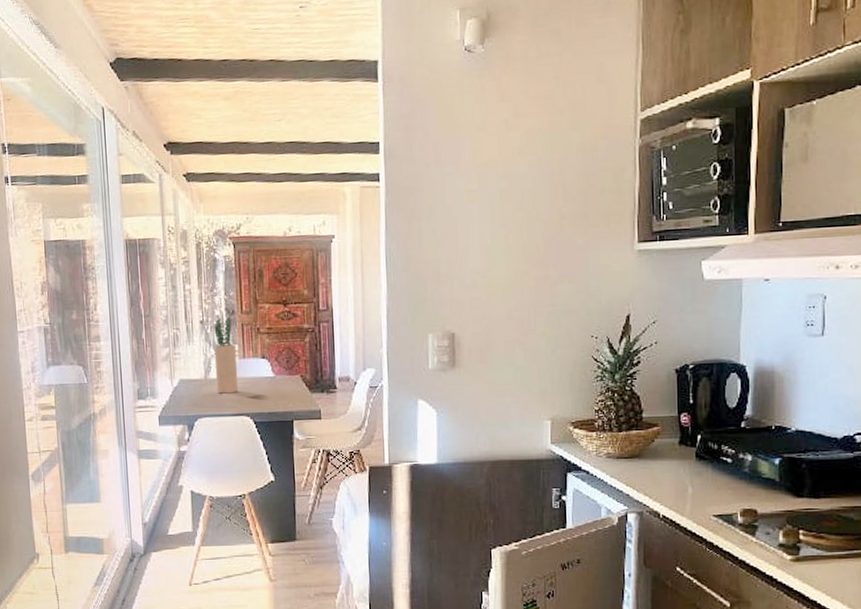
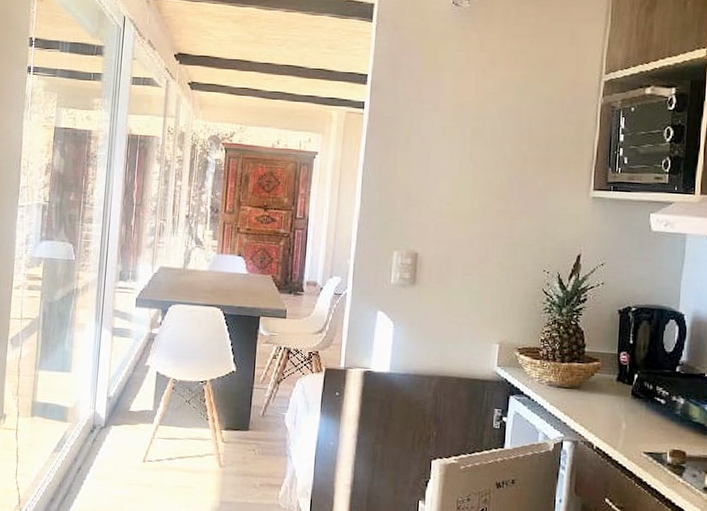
vase: present [214,311,239,394] -> none [193,209,216,285]

